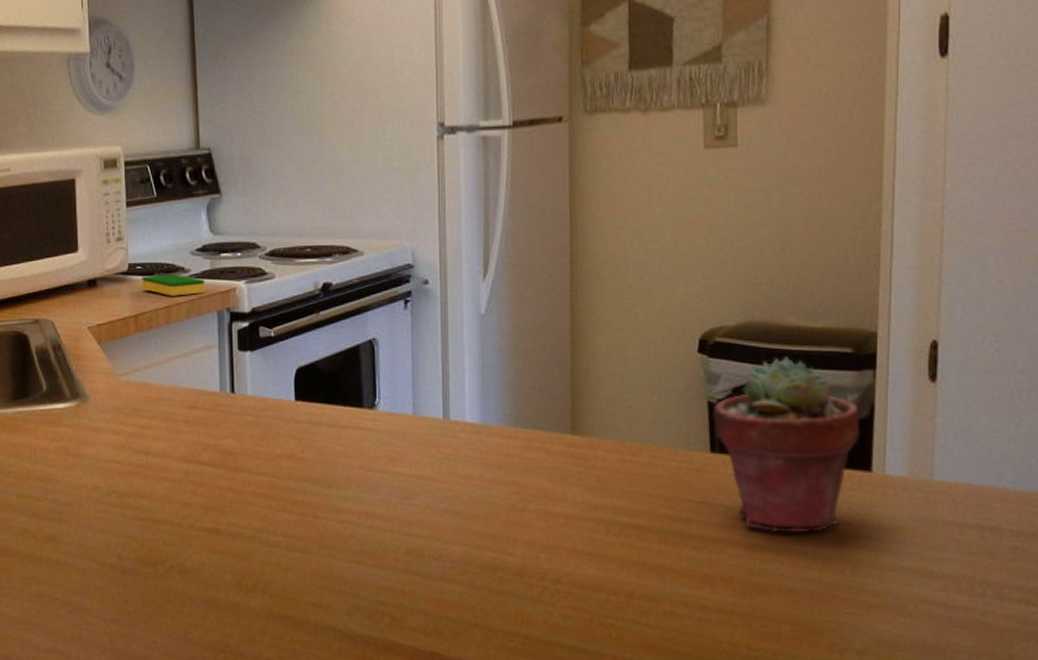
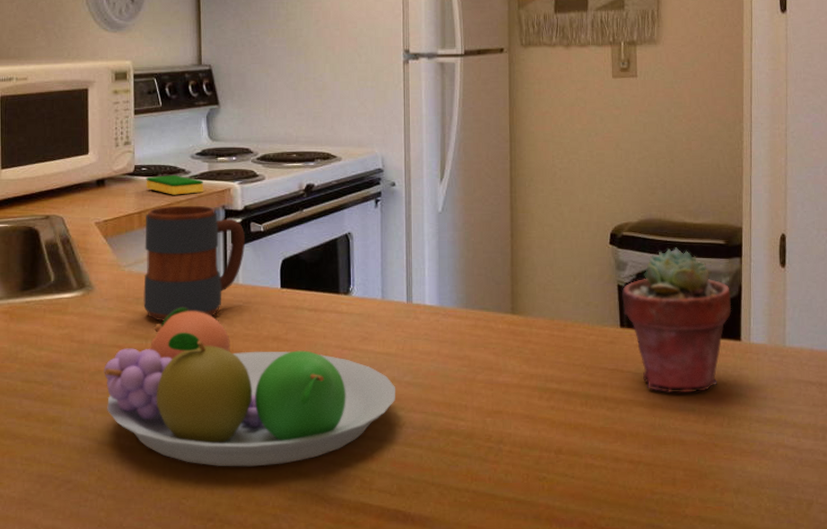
fruit bowl: none [102,421,431,597] -> present [104,308,396,467]
mug: none [142,307,253,436] -> present [143,205,245,322]

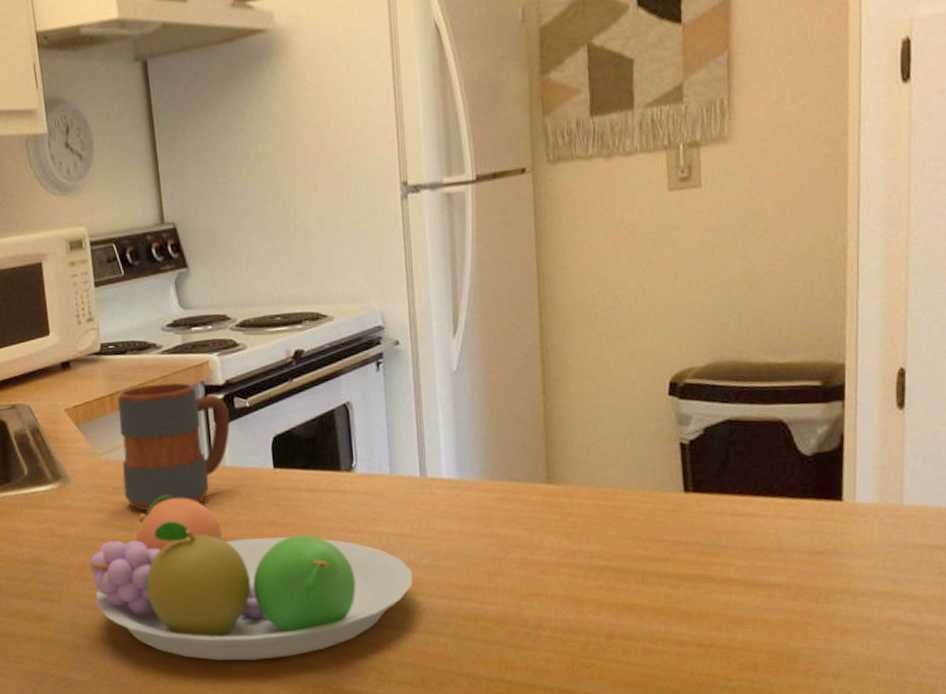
dish sponge: present [146,175,203,195] -> none [114,351,178,374]
potted succulent: present [622,247,732,392] -> none [686,393,831,565]

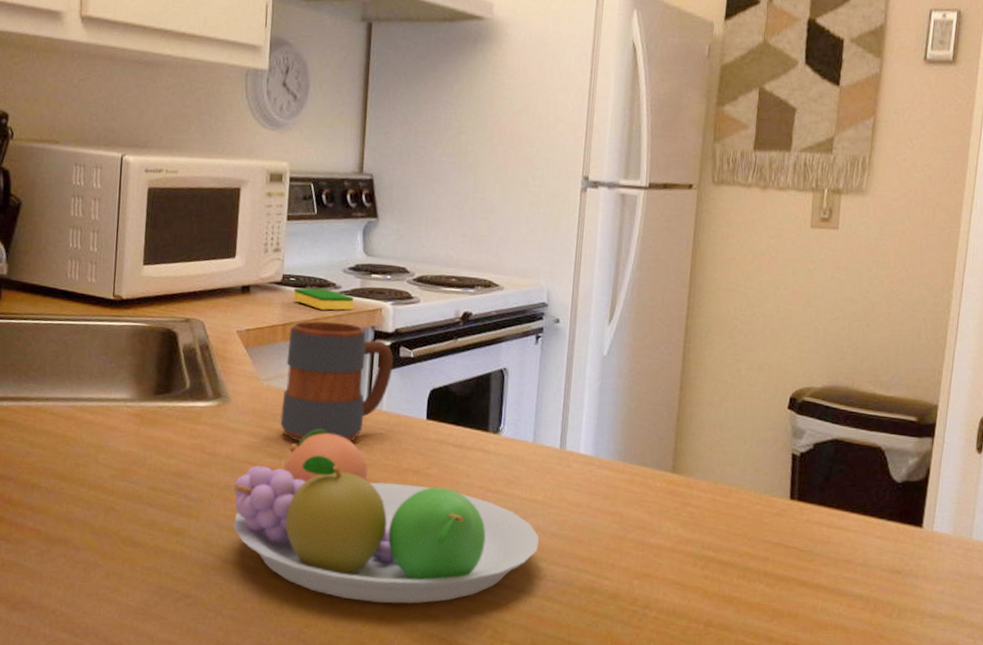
dish sponge: none [114,351,178,374] -> present [293,287,354,311]

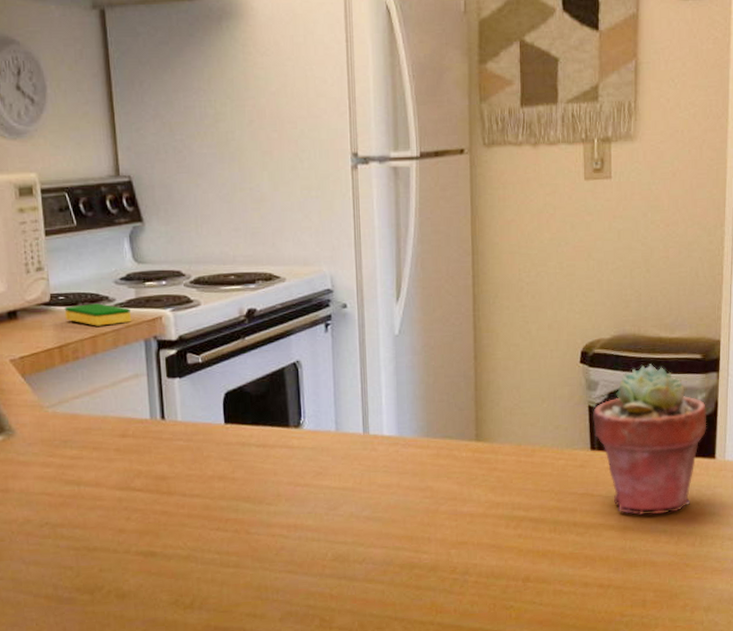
fruit bowl: present [233,429,540,604] -> none [33,449,355,613]
mug: present [280,321,393,442] -> none [67,336,182,465]
potted succulent: none [795,419,918,578] -> present [593,364,707,515]

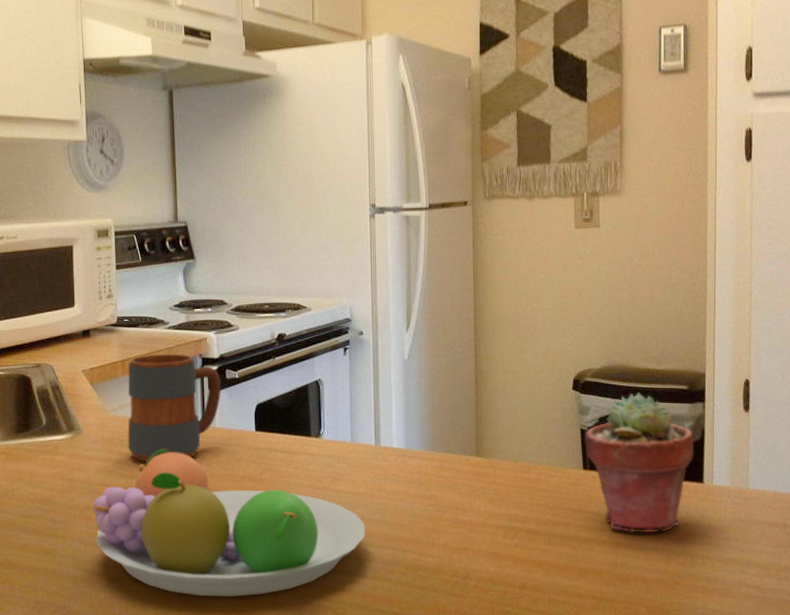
fruit bowl: none [33,449,355,613] -> present [92,449,366,597]
dish sponge: present [64,303,131,326] -> none [128,326,181,345]
mug: none [67,336,182,465] -> present [127,354,221,462]

